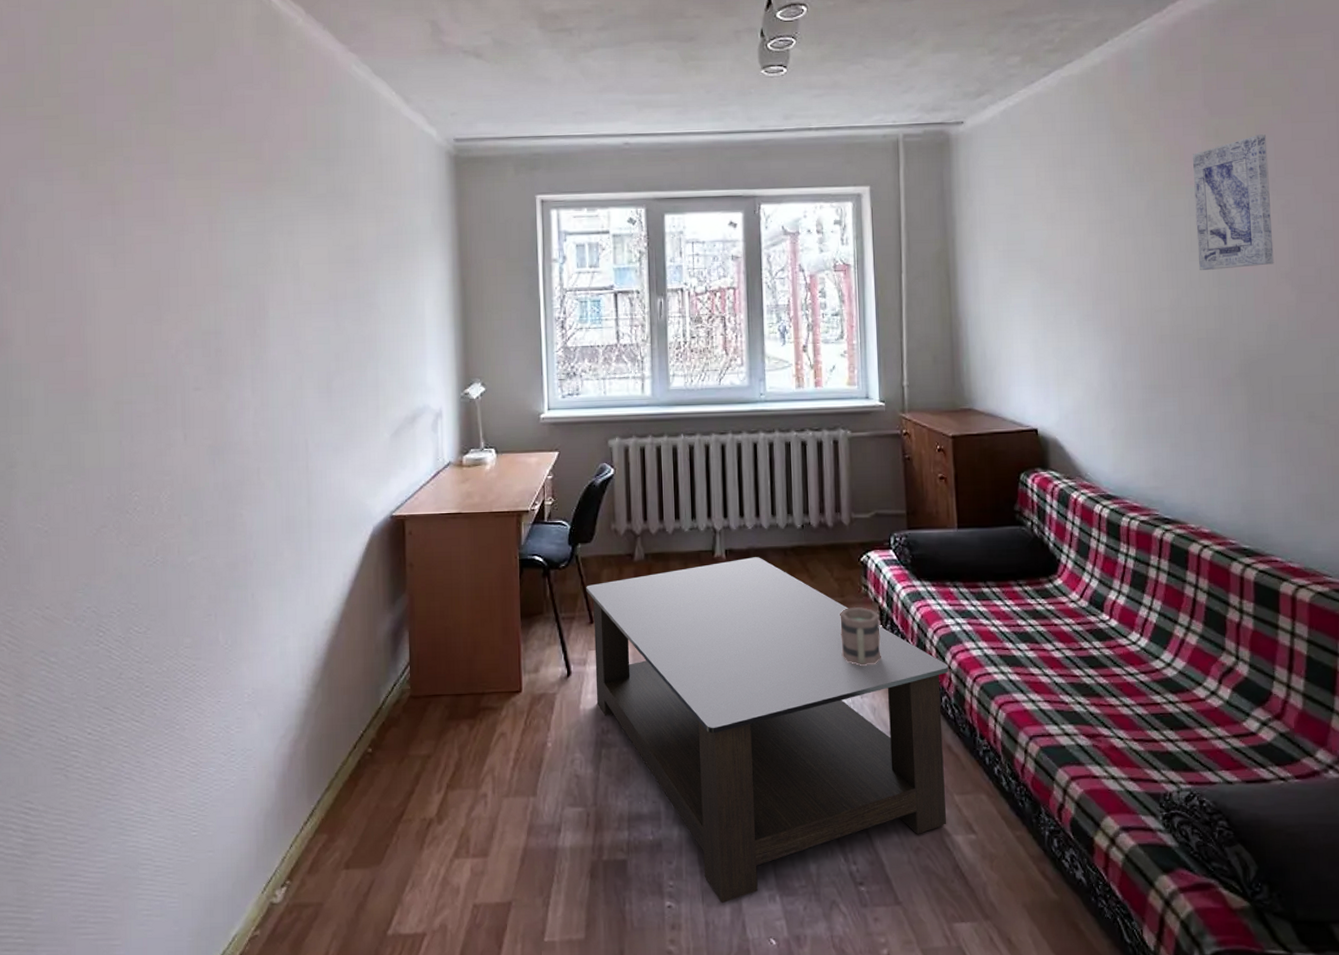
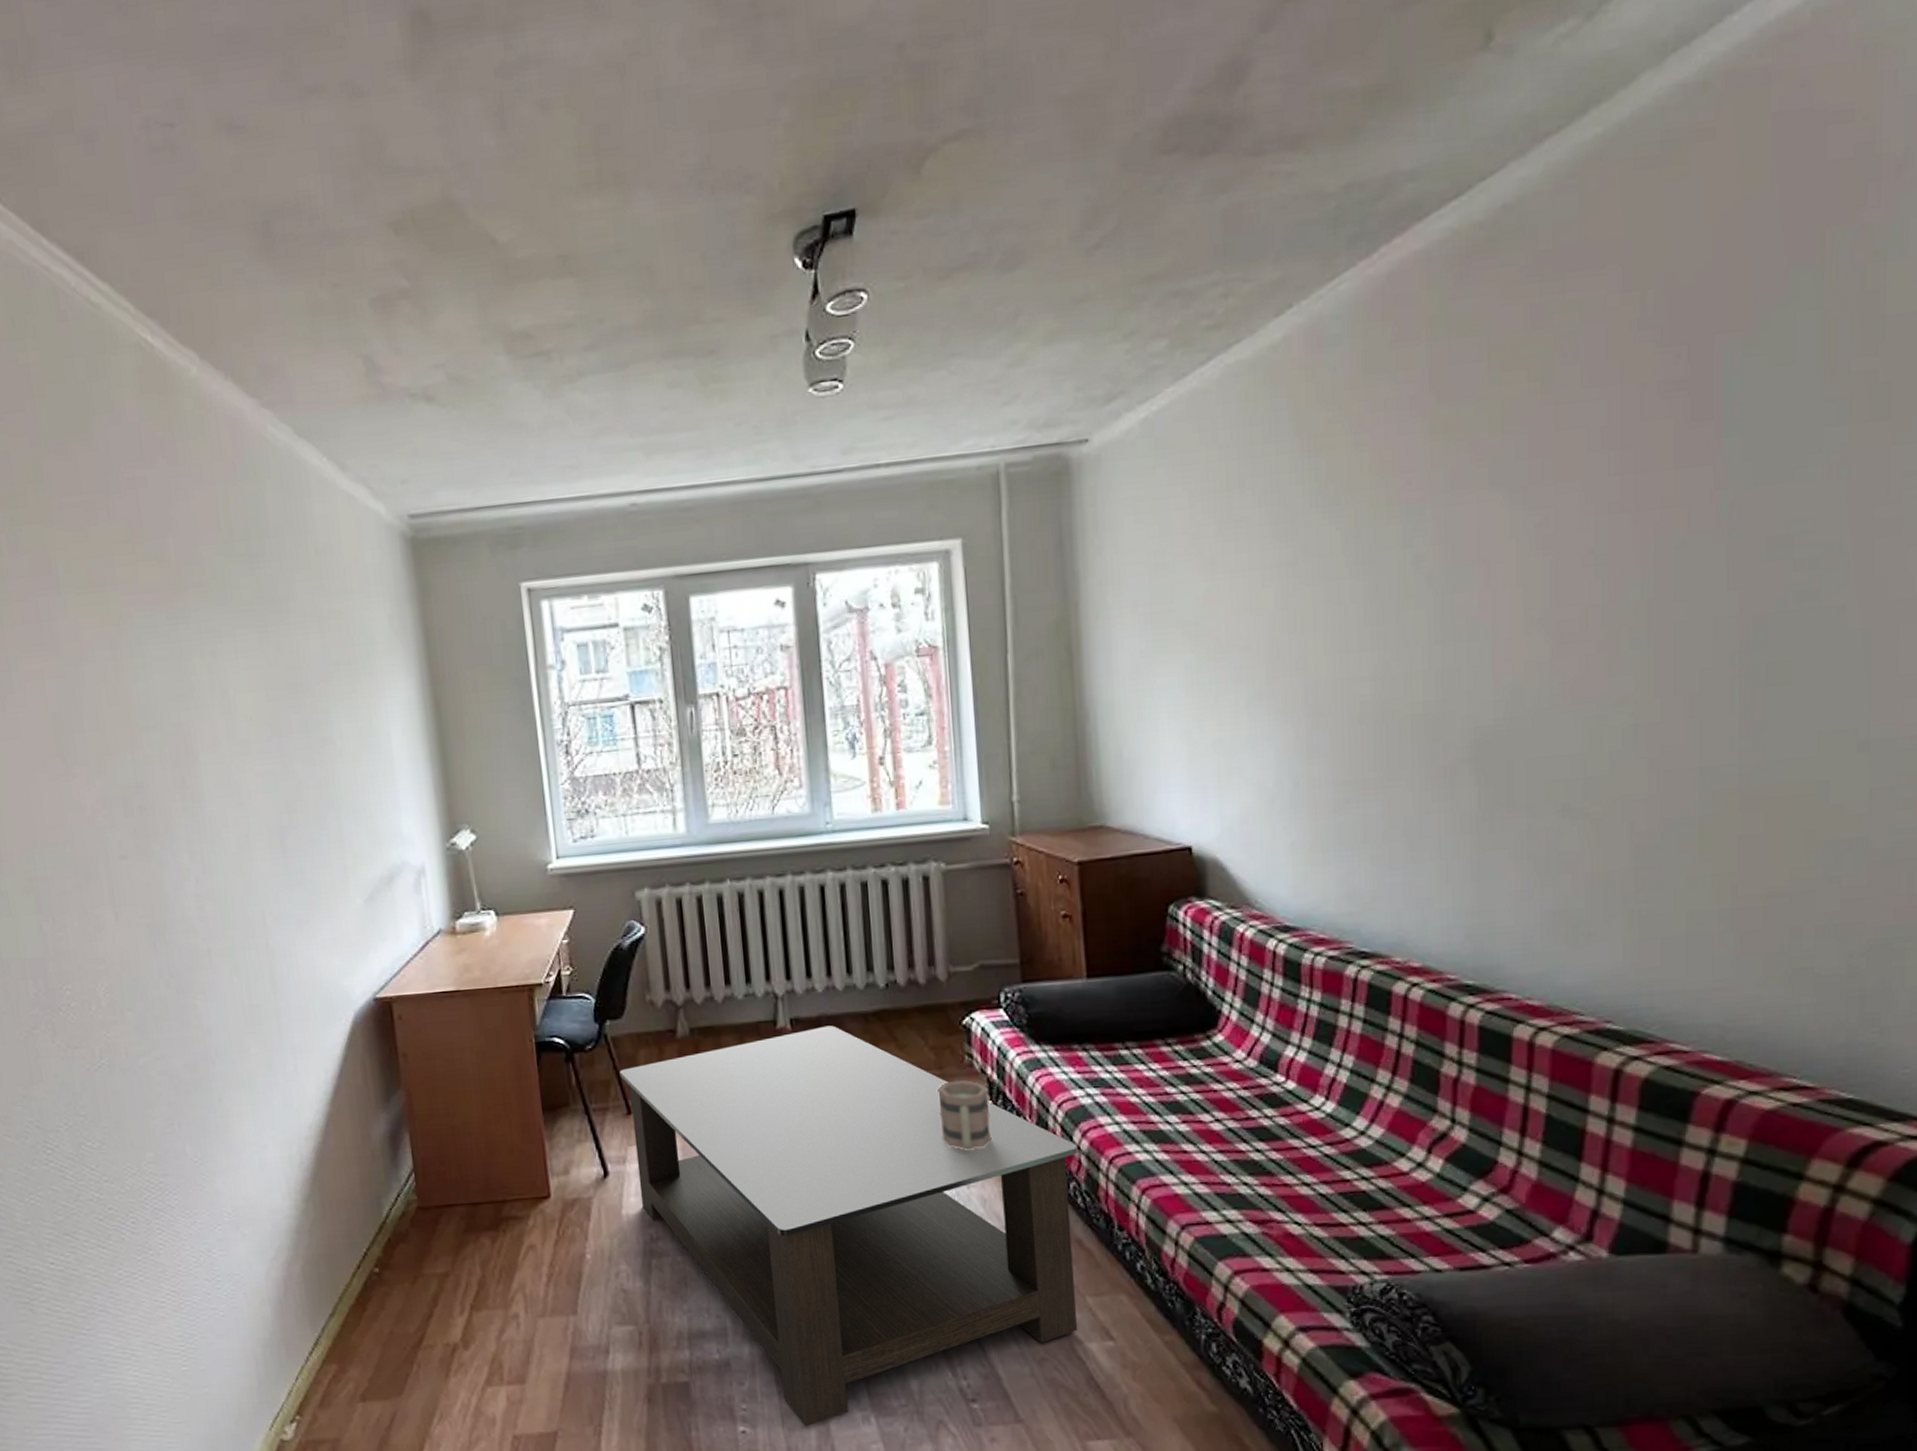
wall art: present [1193,134,1274,270] -> none [1411,424,1522,622]

